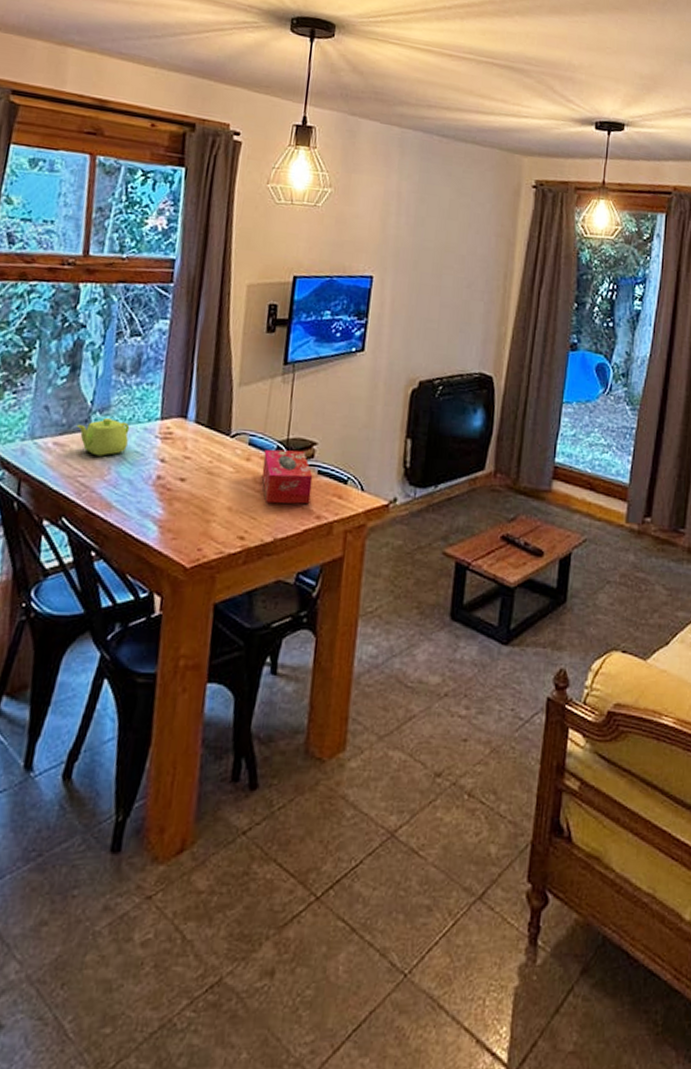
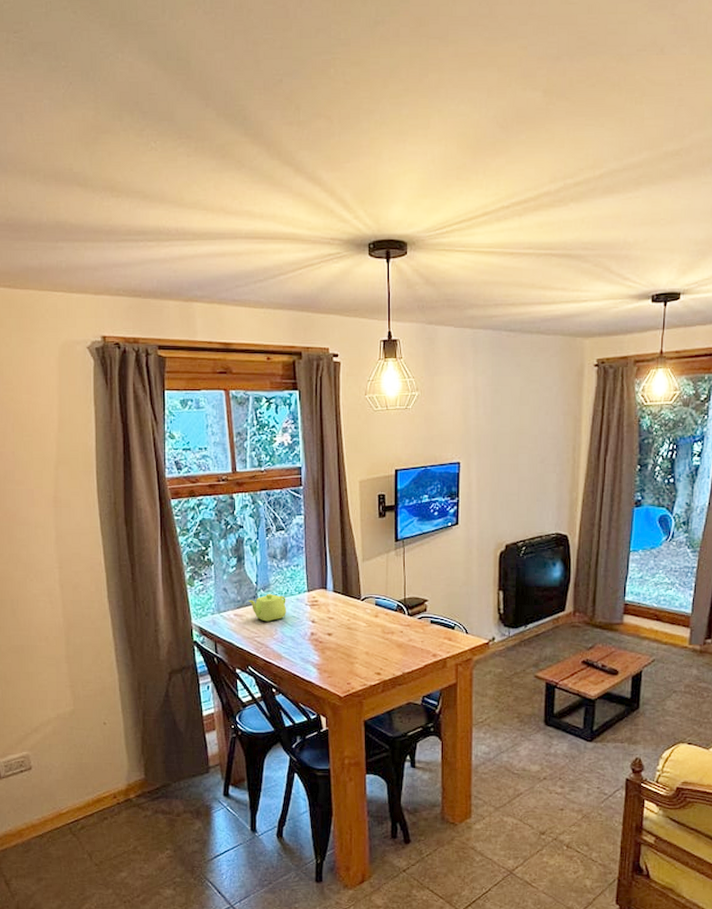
tissue box: present [261,449,313,505] -> none [388,606,427,647]

